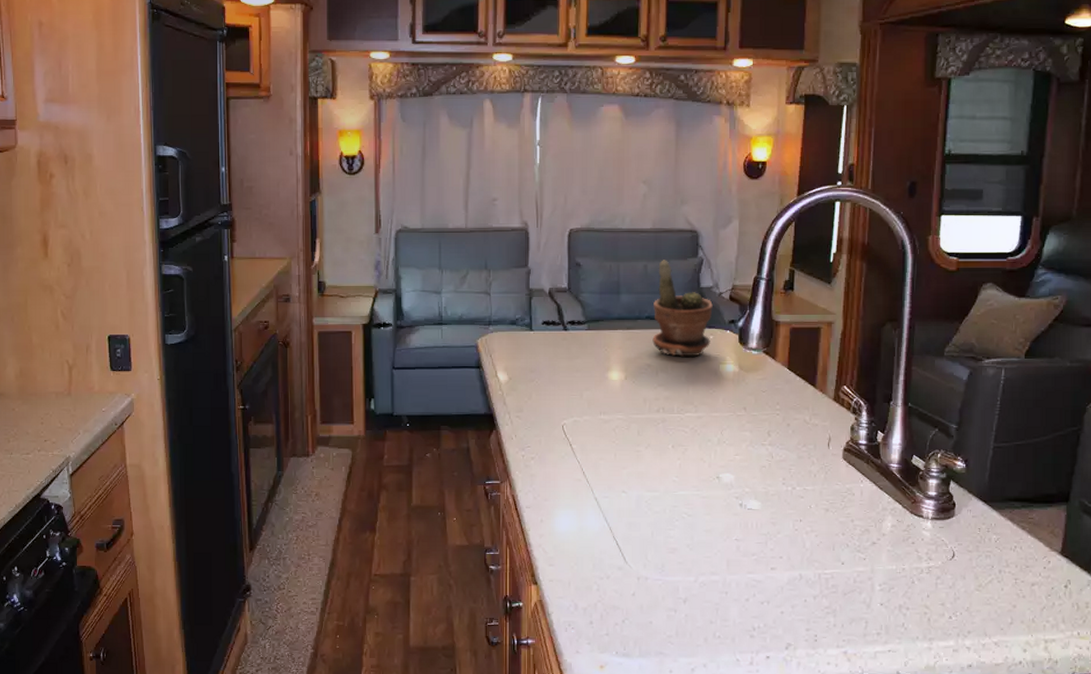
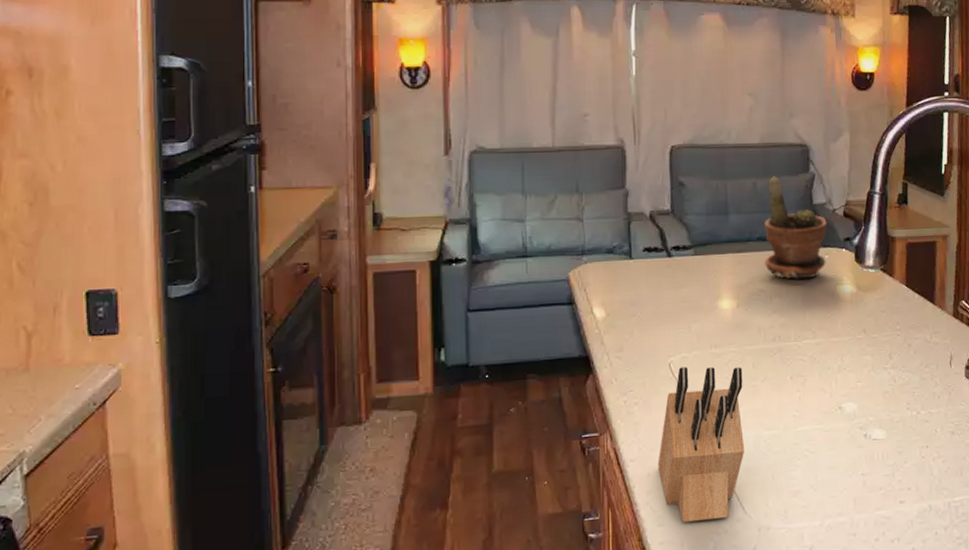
knife block: none [550,429,628,566] -> present [657,366,745,523]

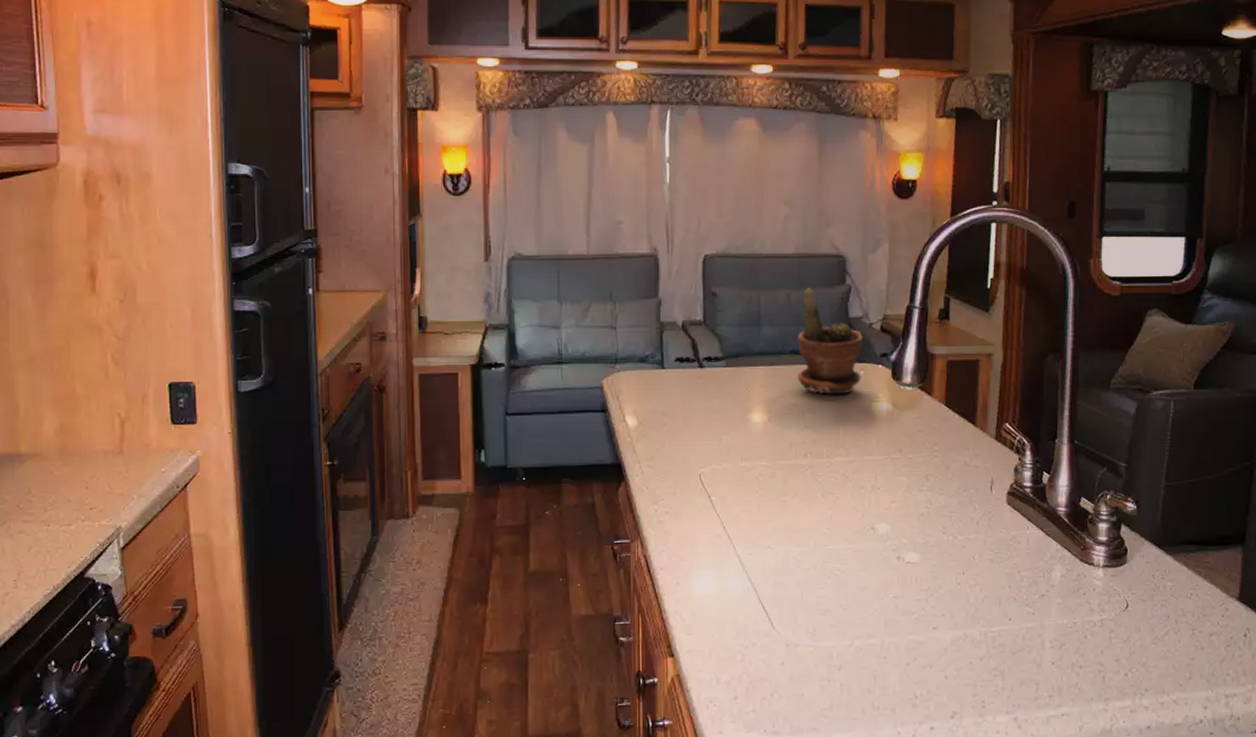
knife block: present [657,366,745,523] -> none [687,479,774,634]

